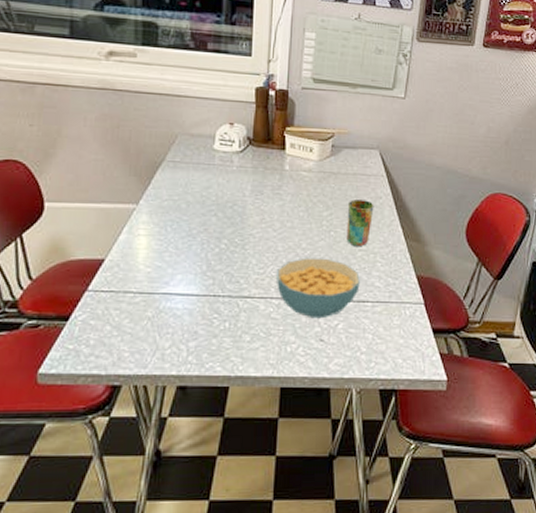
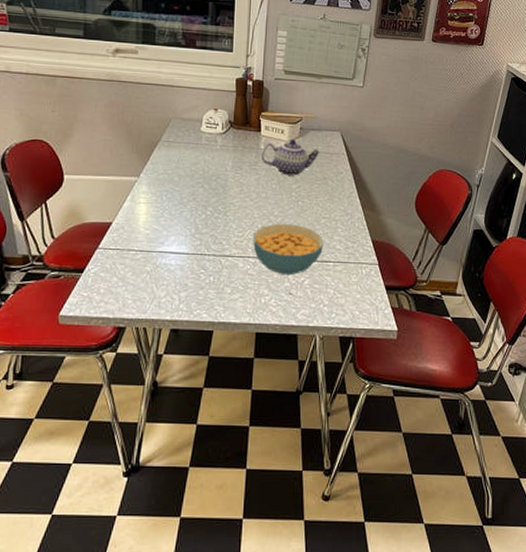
teapot: none [286,159,355,202] -> present [262,139,320,176]
cup: present [346,199,374,246] -> none [312,174,336,214]

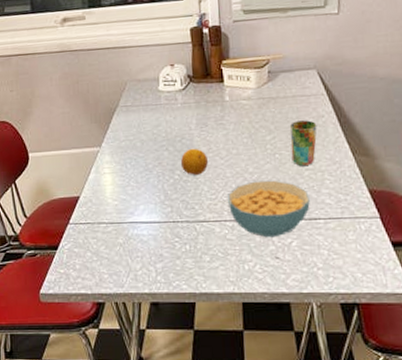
fruit: none [213,188,240,213] -> present [180,148,209,175]
teapot: present [262,139,320,176] -> none [227,85,294,127]
cup: none [312,174,336,214] -> present [290,120,318,166]

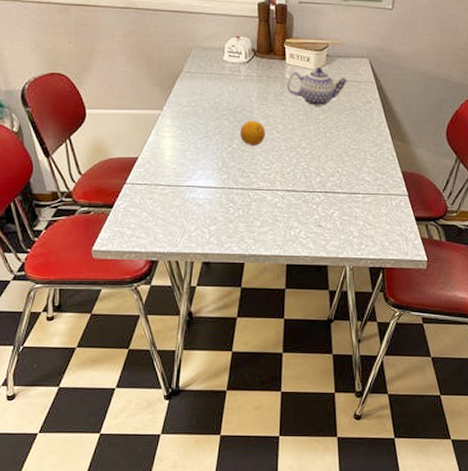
teapot: none [227,85,294,127] -> present [287,67,347,106]
cereal bowl: present [228,180,310,238] -> none [281,155,352,208]
cup: present [290,120,318,166] -> none [340,104,365,145]

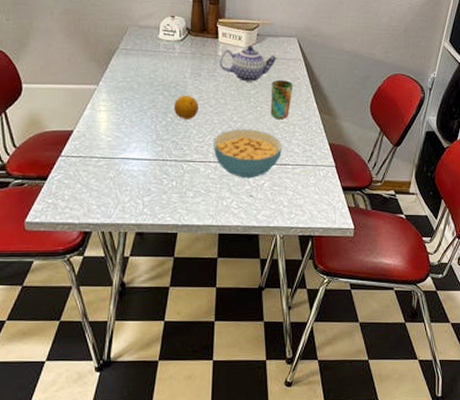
cereal bowl: none [281,155,352,208] -> present [214,129,282,179]
cup: none [340,104,365,145] -> present [270,80,293,119]

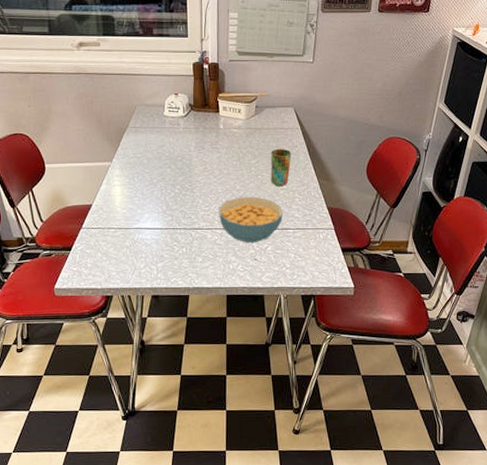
fruit: present [173,94,199,119] -> none [180,167,204,190]
teapot: present [220,46,277,82] -> none [222,117,275,152]

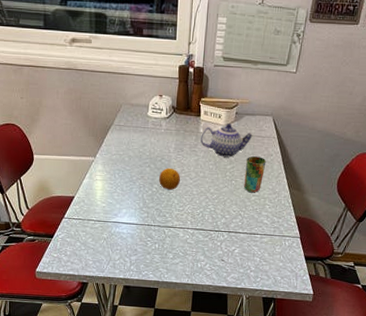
fruit: none [180,167,204,190] -> present [158,167,181,190]
cereal bowl: present [219,196,283,243] -> none [192,200,253,245]
teapot: none [222,117,275,152] -> present [201,123,253,157]

